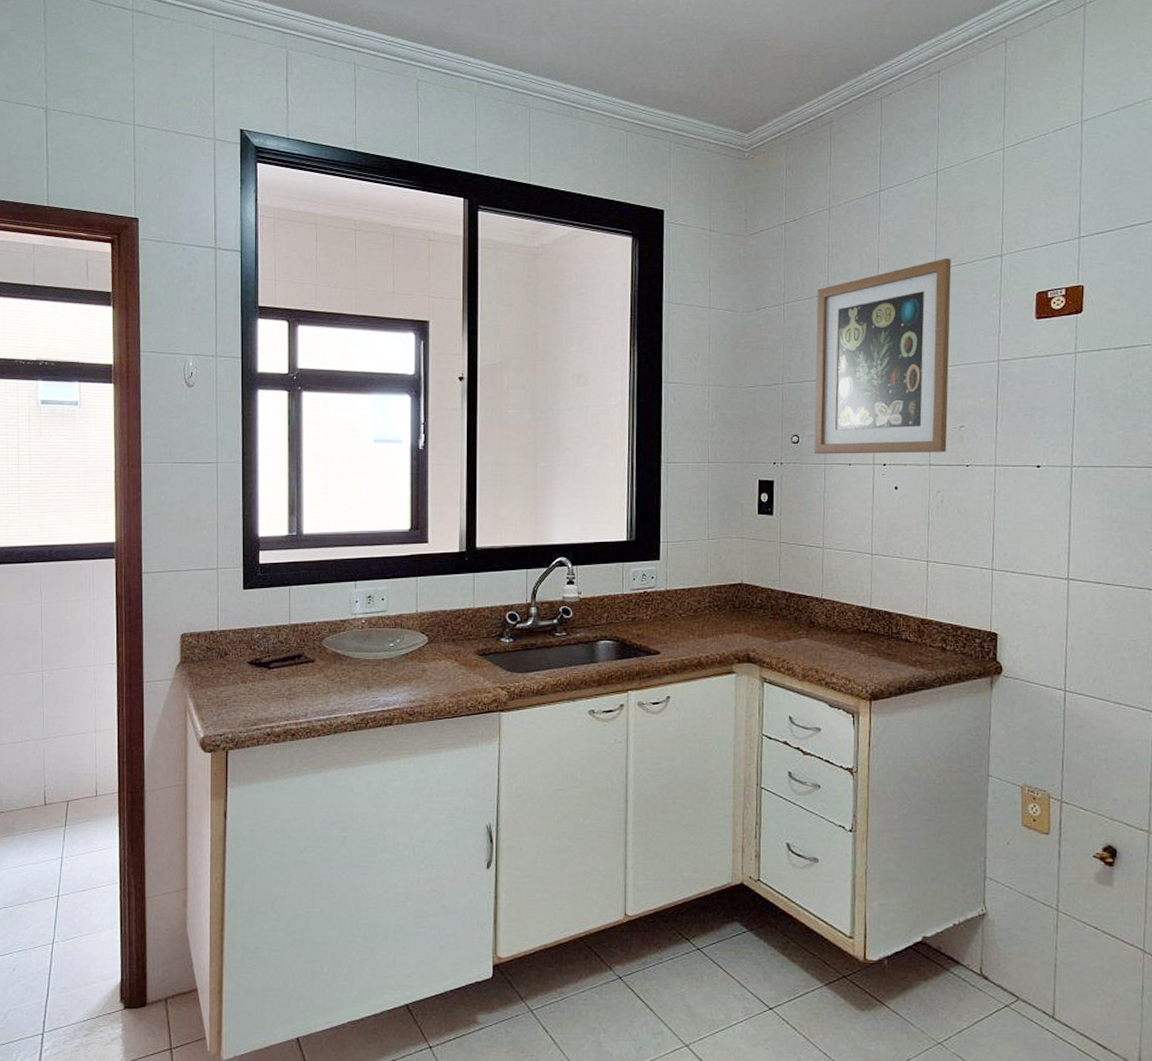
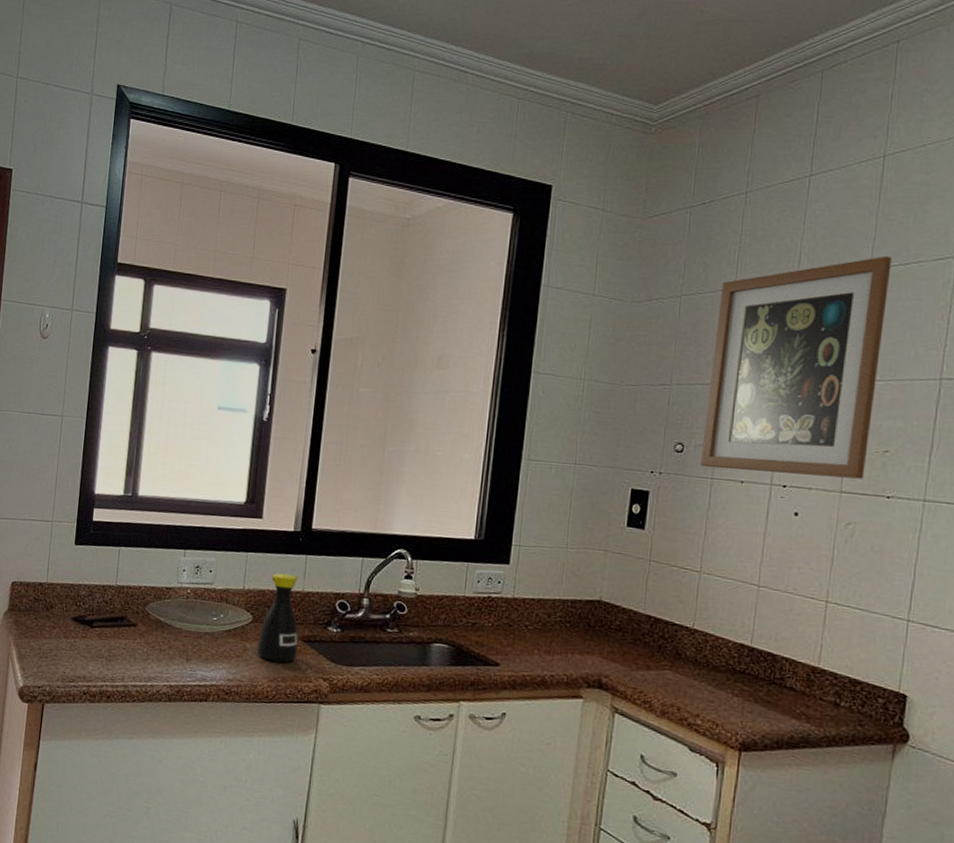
bottle: none [436,593,474,678] -> present [257,573,298,663]

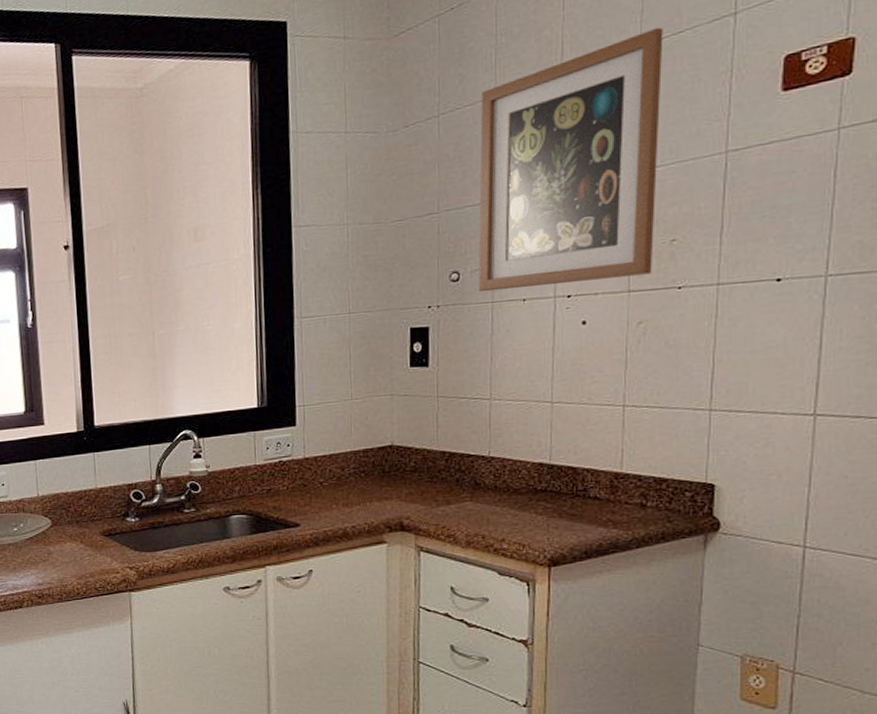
bottle: present [257,573,298,663] -> none [61,474,100,560]

